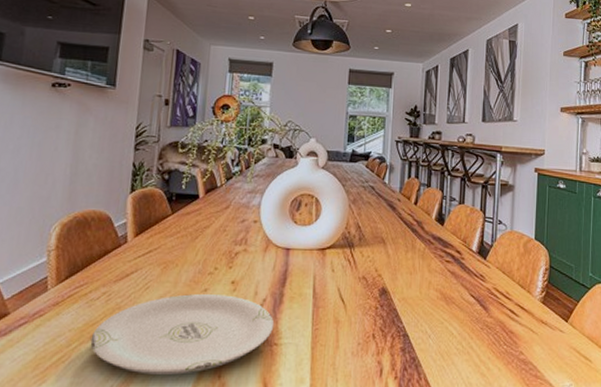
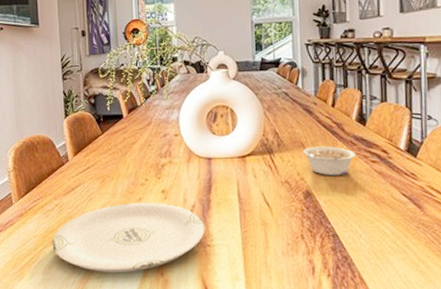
legume: none [383,243,432,274] -> present [303,146,356,176]

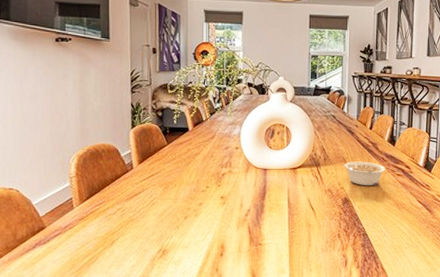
plate: present [52,203,206,272] -> none [112,207,258,270]

